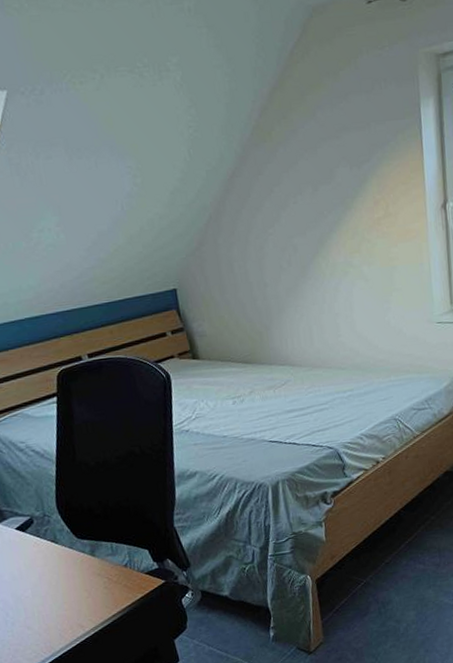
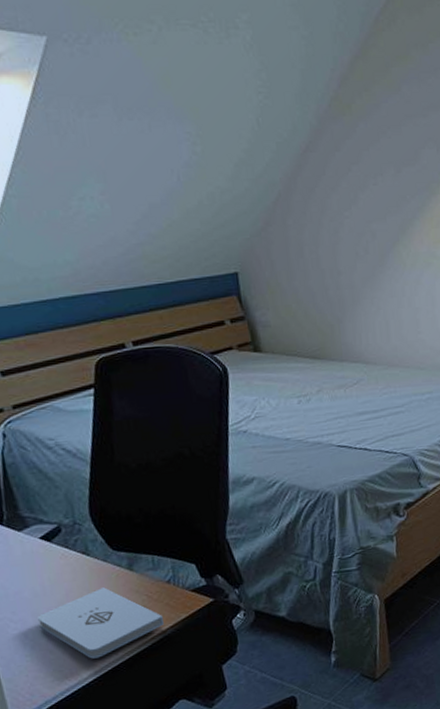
notepad: none [16,571,123,634] -> present [38,587,164,659]

